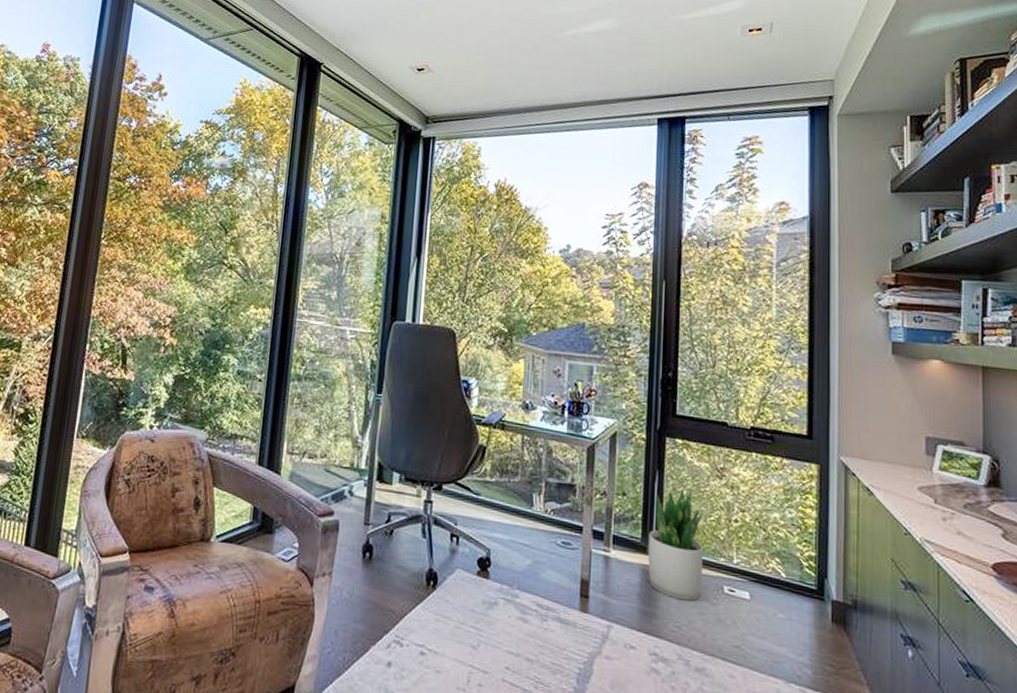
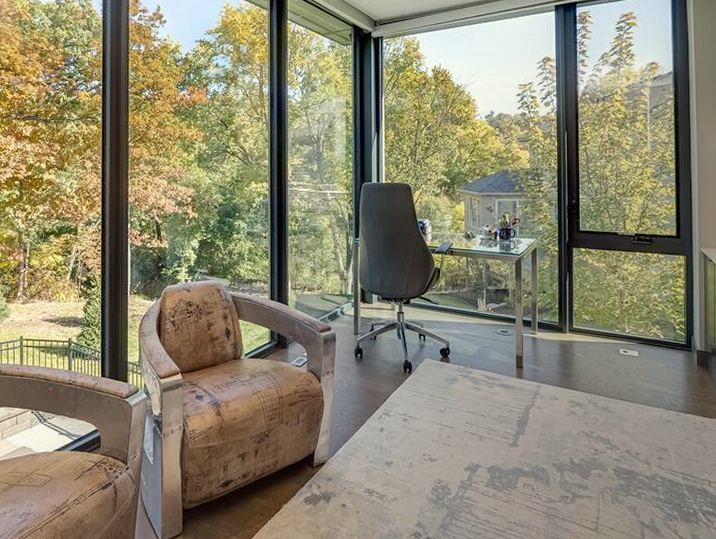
planter: present [648,489,704,601] -> none [564,284,604,362]

